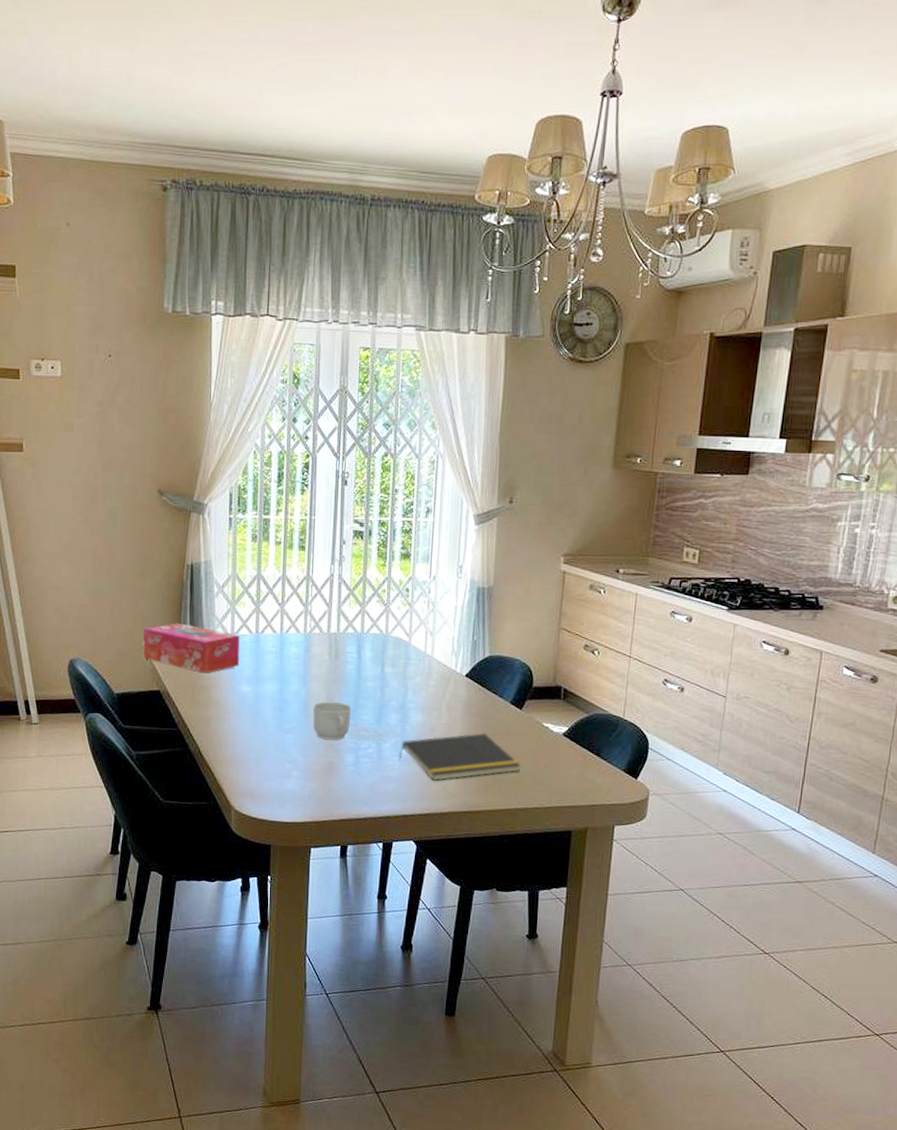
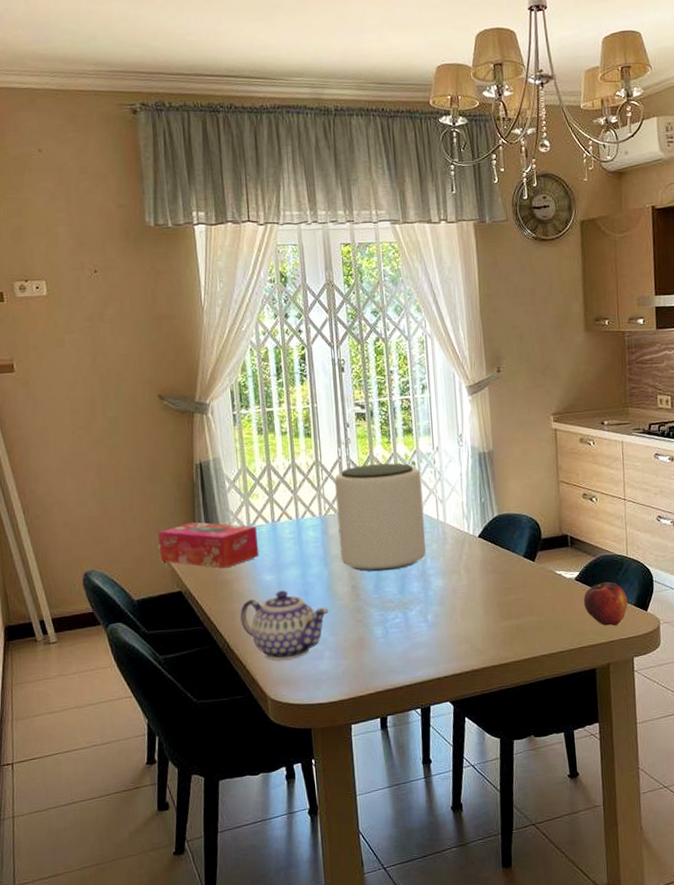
teapot: none [214,703,301,774] -> present [240,590,328,661]
mug: present [313,701,351,740] -> none [337,578,375,616]
plant pot: none [320,586,414,698] -> present [335,463,426,572]
notepad: present [399,732,521,781] -> none [426,587,541,640]
fruit: none [568,742,617,789] -> present [583,582,628,626]

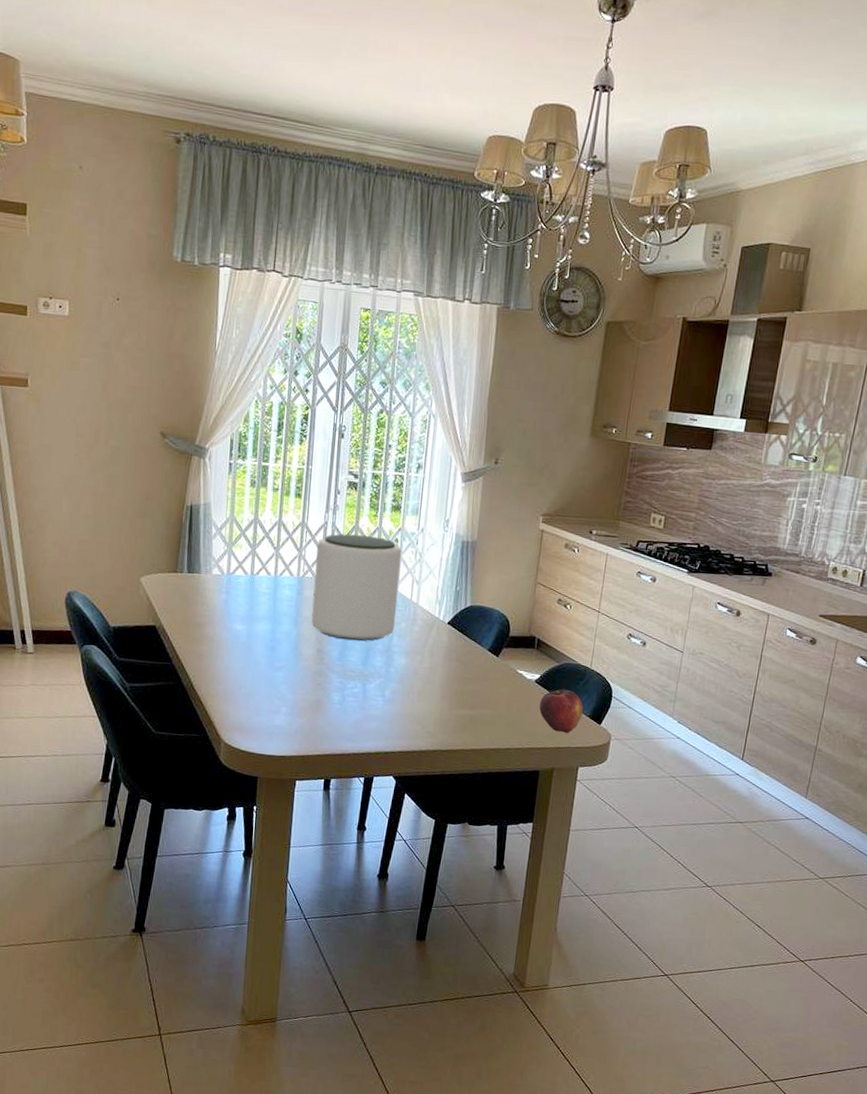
tissue box: present [158,522,260,568] -> none [140,561,235,611]
teapot: present [240,590,328,661] -> none [207,641,291,709]

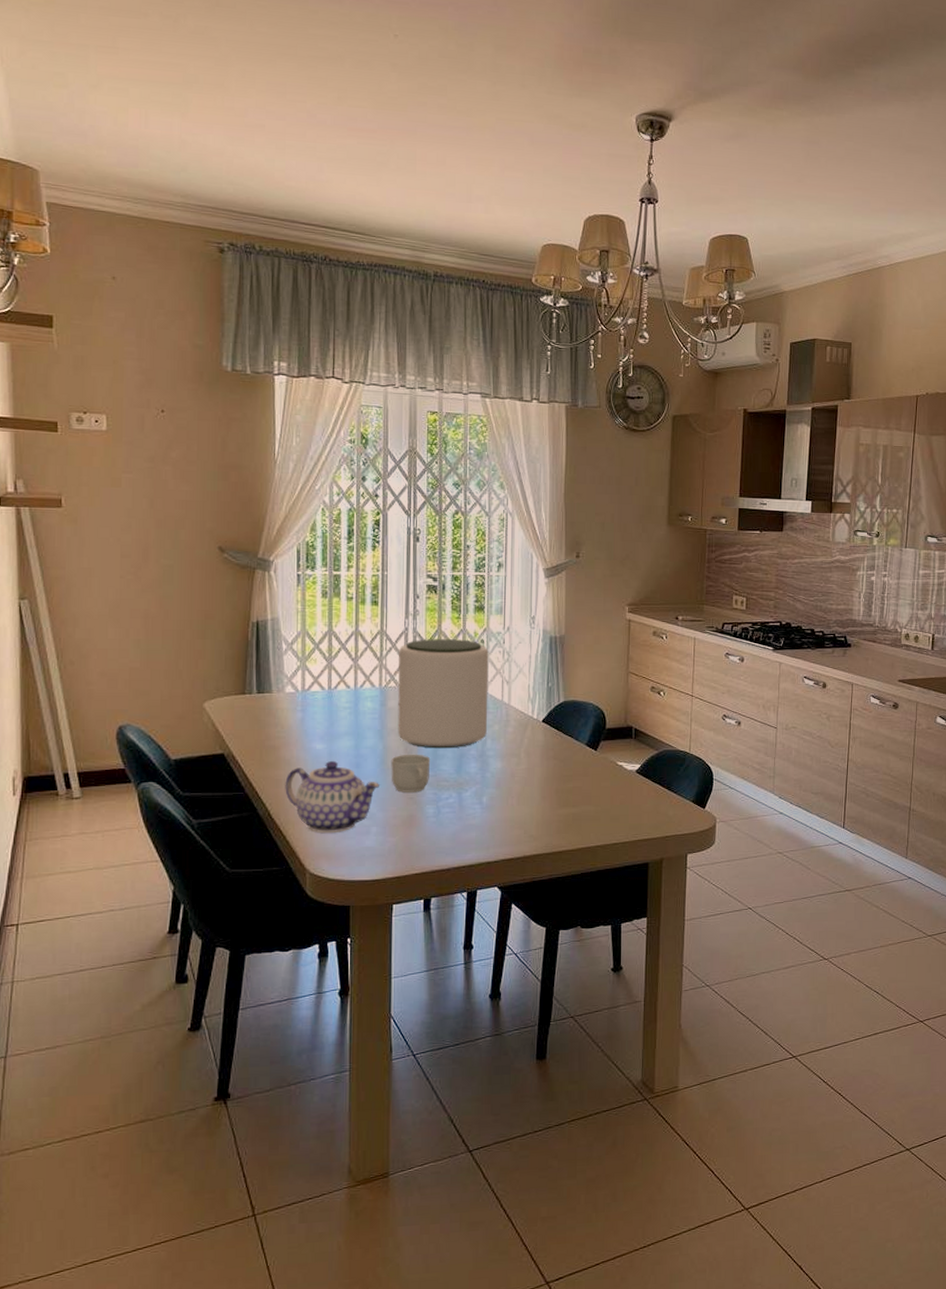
teapot: none [207,641,291,709] -> present [285,760,379,834]
mug: none [303,642,339,680] -> present [391,754,430,793]
fruit: present [539,689,583,733] -> none [642,777,686,821]

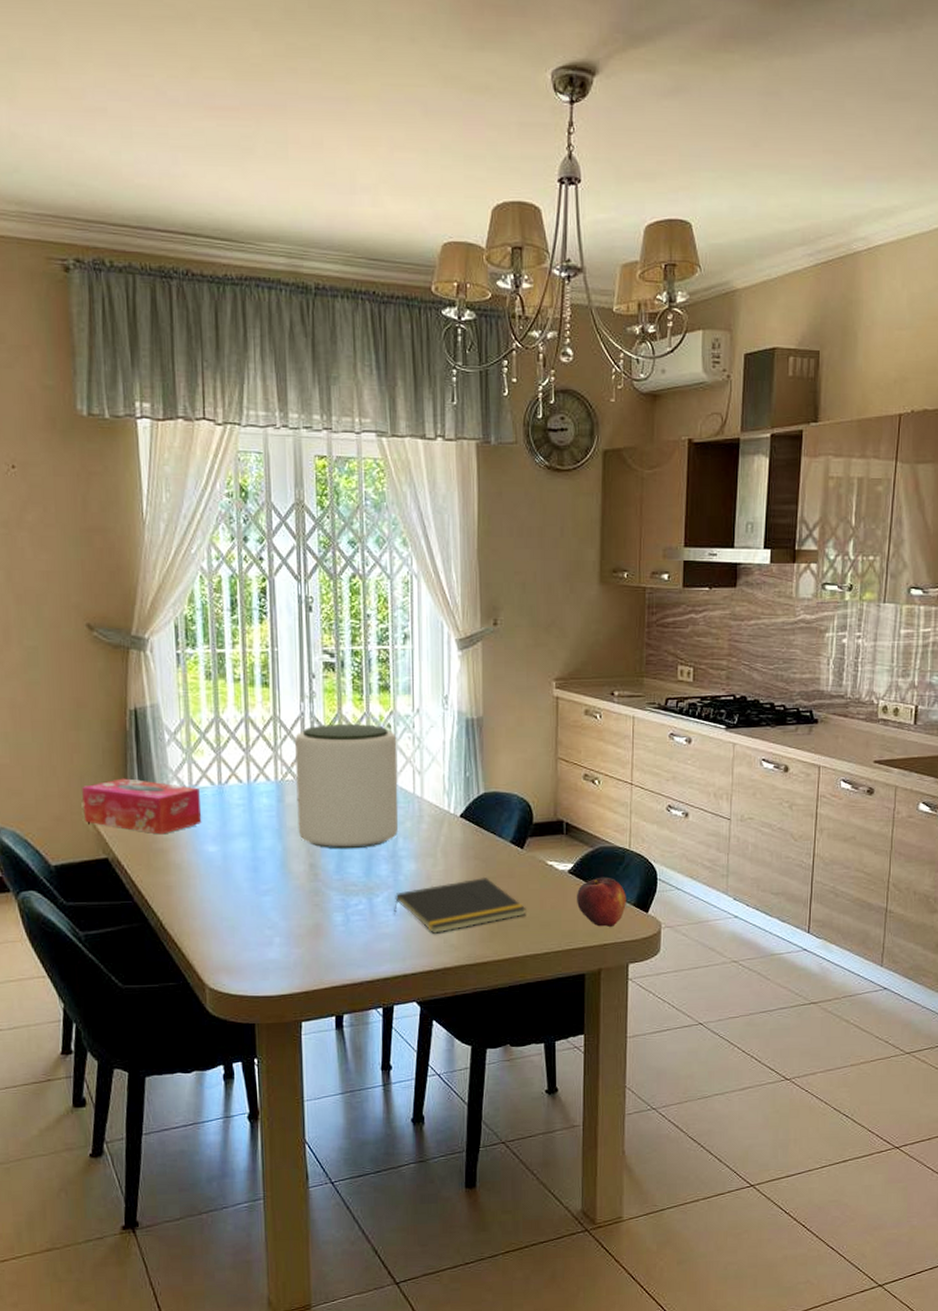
tissue box: none [204,682,312,733] -> present [82,778,202,835]
teapot: present [285,760,379,834] -> none [177,864,281,945]
mug: present [391,754,430,793] -> none [292,855,336,899]
notepad: none [481,775,598,825] -> present [394,876,526,934]
fruit: none [642,777,686,821] -> present [576,878,626,927]

